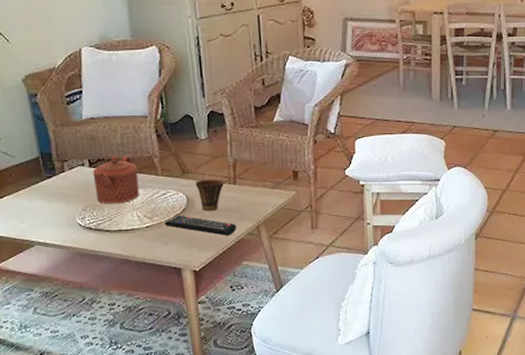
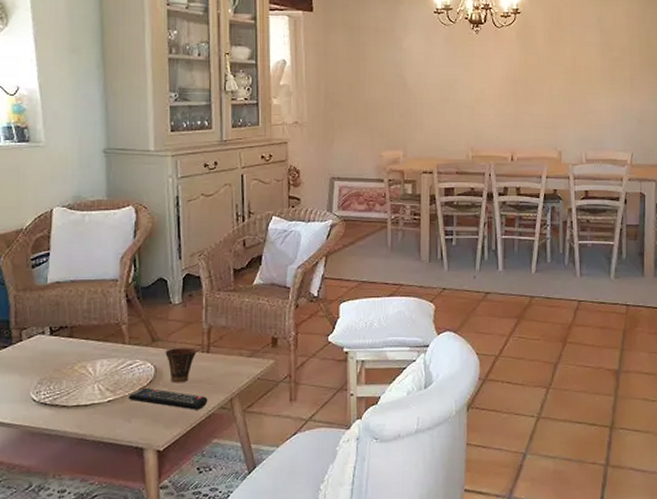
teapot: present [93,155,139,204] -> none [53,322,103,376]

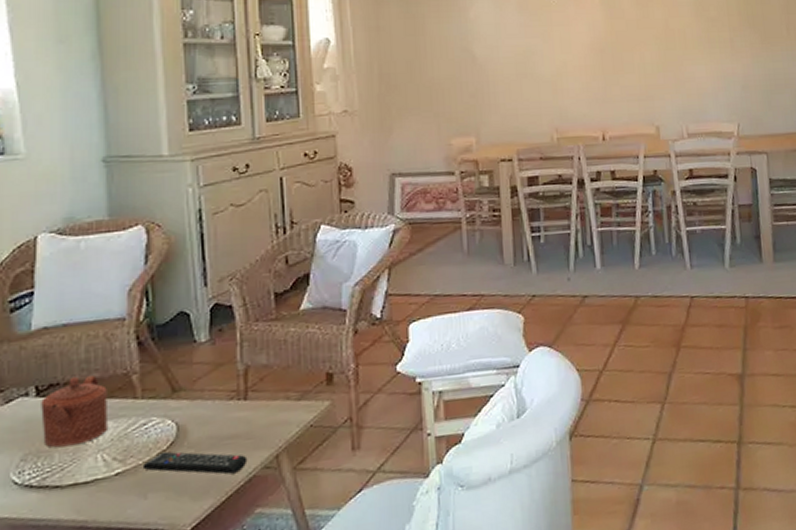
teapot: none [53,322,103,376] -> present [41,376,107,448]
cup: present [165,347,197,383] -> none [190,395,232,443]

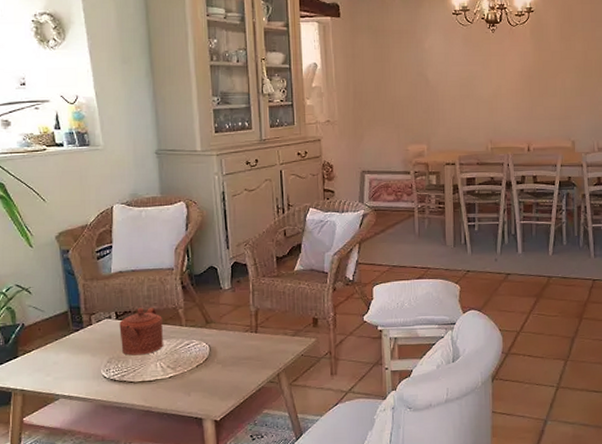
remote control: present [142,451,248,475] -> none [187,364,258,384]

